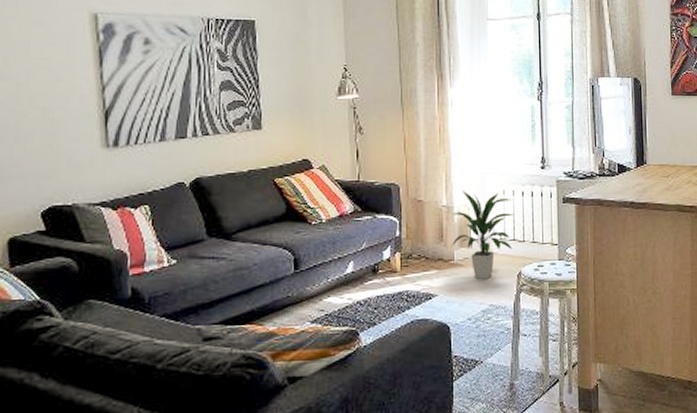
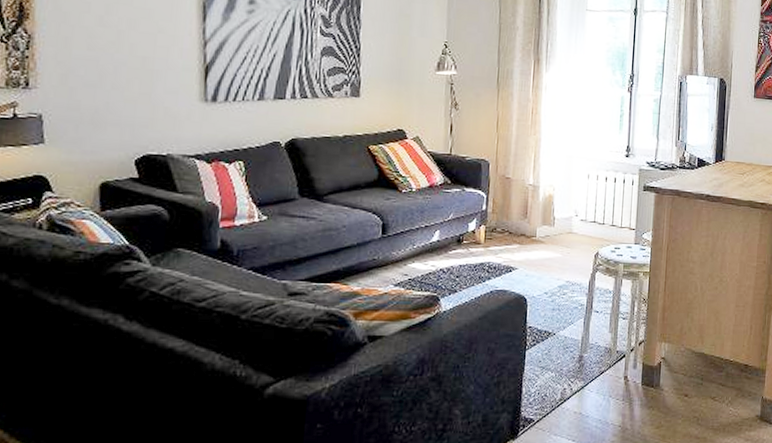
indoor plant: present [452,189,515,279] -> none [535,170,597,256]

